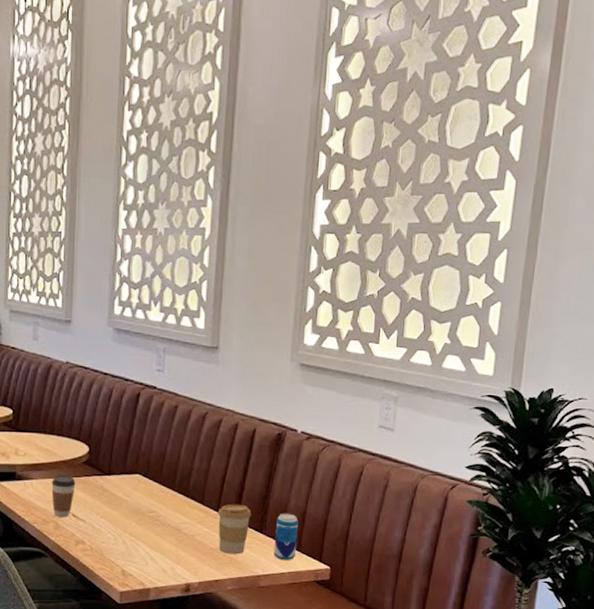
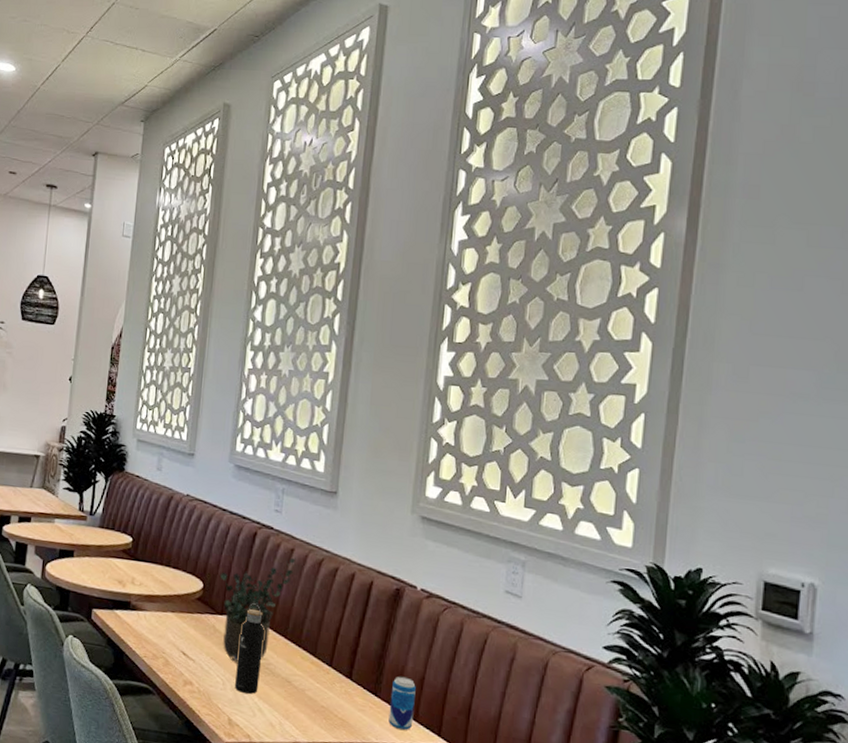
coffee cup: present [51,474,76,517] -> none [163,608,188,655]
potted plant: none [105,414,180,519] -> present [219,557,296,664]
water bottle: none [125,461,152,545] -> present [234,603,264,694]
coffee cup: present [217,504,252,554] -> none [330,660,366,717]

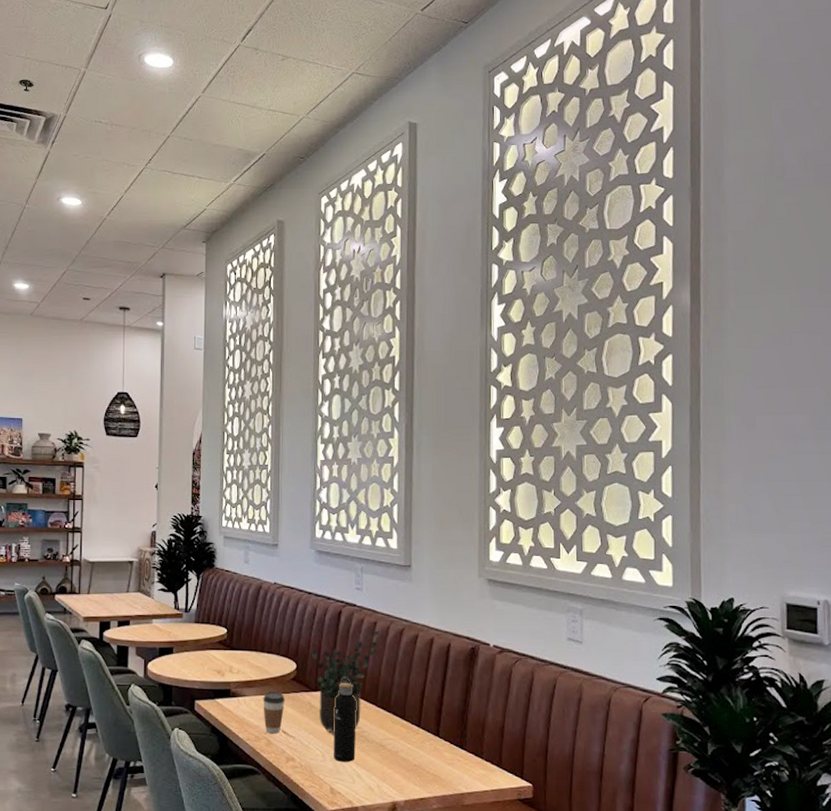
coffee cup: none [163,608,188,655] -> present [263,691,285,734]
beverage can: present [388,676,416,731] -> none [475,728,498,778]

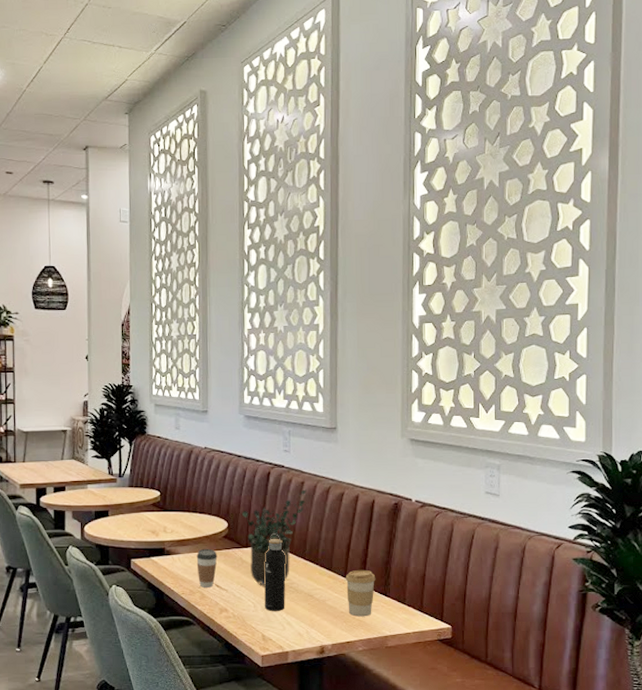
coffee cup: none [419,719,452,771] -> present [345,569,376,617]

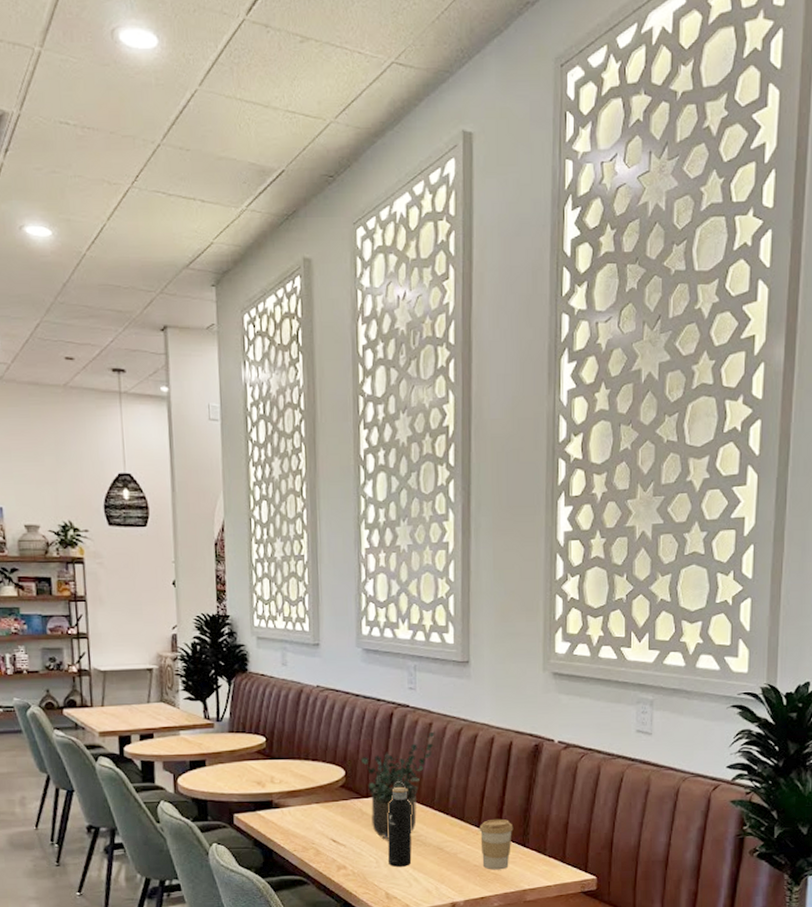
coffee cup: present [196,548,218,587] -> none [309,800,334,843]

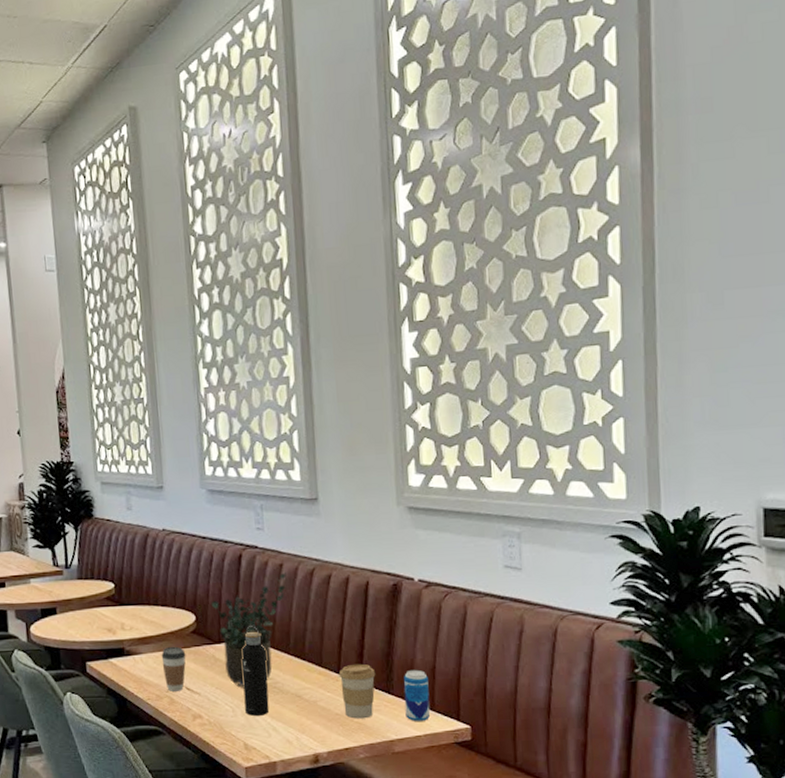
coffee cup: none [309,800,334,843] -> present [161,646,186,691]
beverage can: none [538,824,561,873] -> present [403,669,431,722]

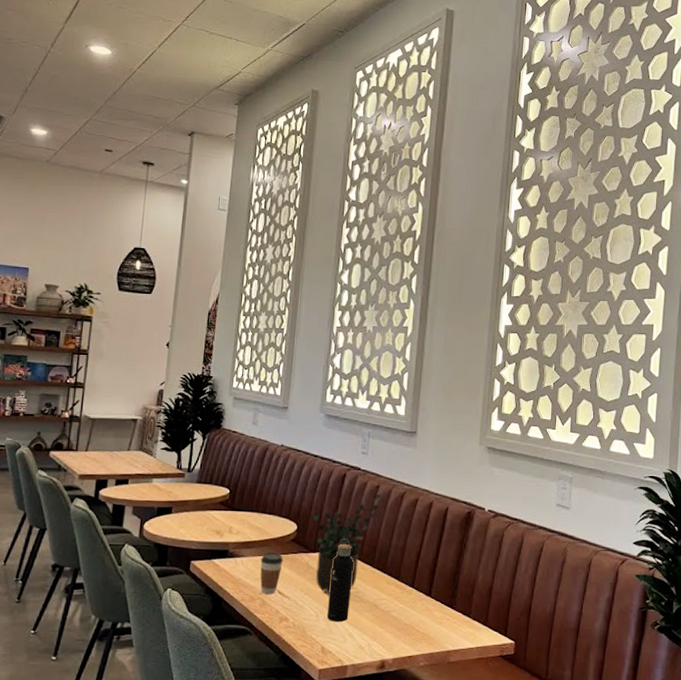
coffee cup: present [338,663,376,719] -> none [412,579,443,630]
beverage can: present [403,669,431,722] -> none [463,588,486,636]

